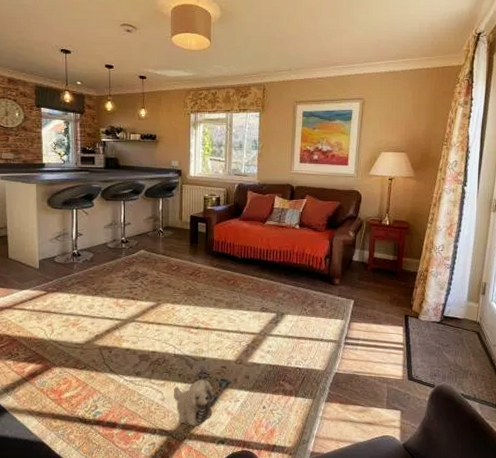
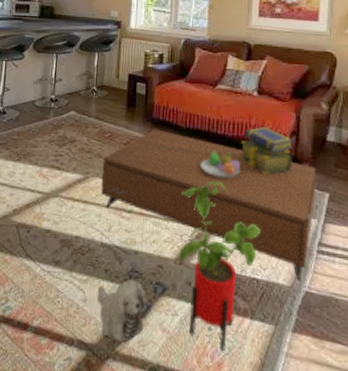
coffee table: none [172,260,344,366] -> present [101,129,316,282]
house plant: none [239,299,303,421] -> present [179,181,261,351]
fruit bowl: none [254,274,285,296] -> present [201,150,239,179]
stack of books: none [285,252,328,289] -> present [240,126,294,174]

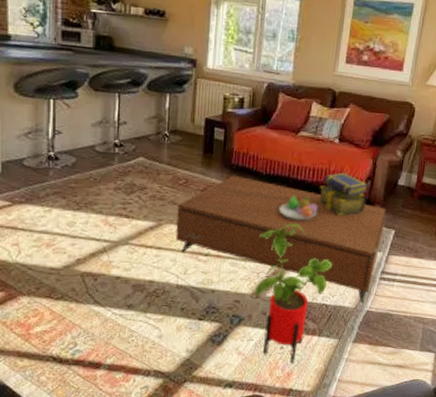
plush toy: present [97,279,147,343] -> none [173,315,223,367]

